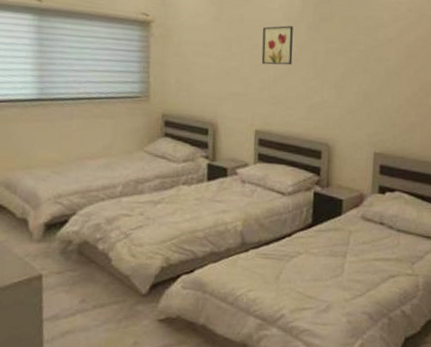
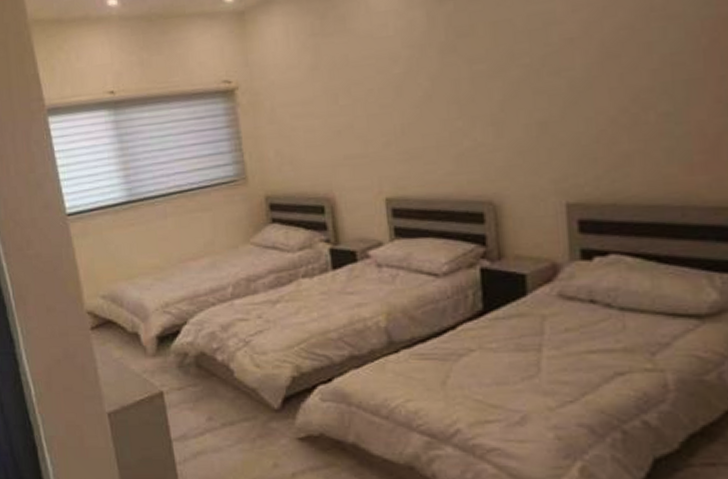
wall art: present [261,25,293,65] -> none [376,54,424,113]

